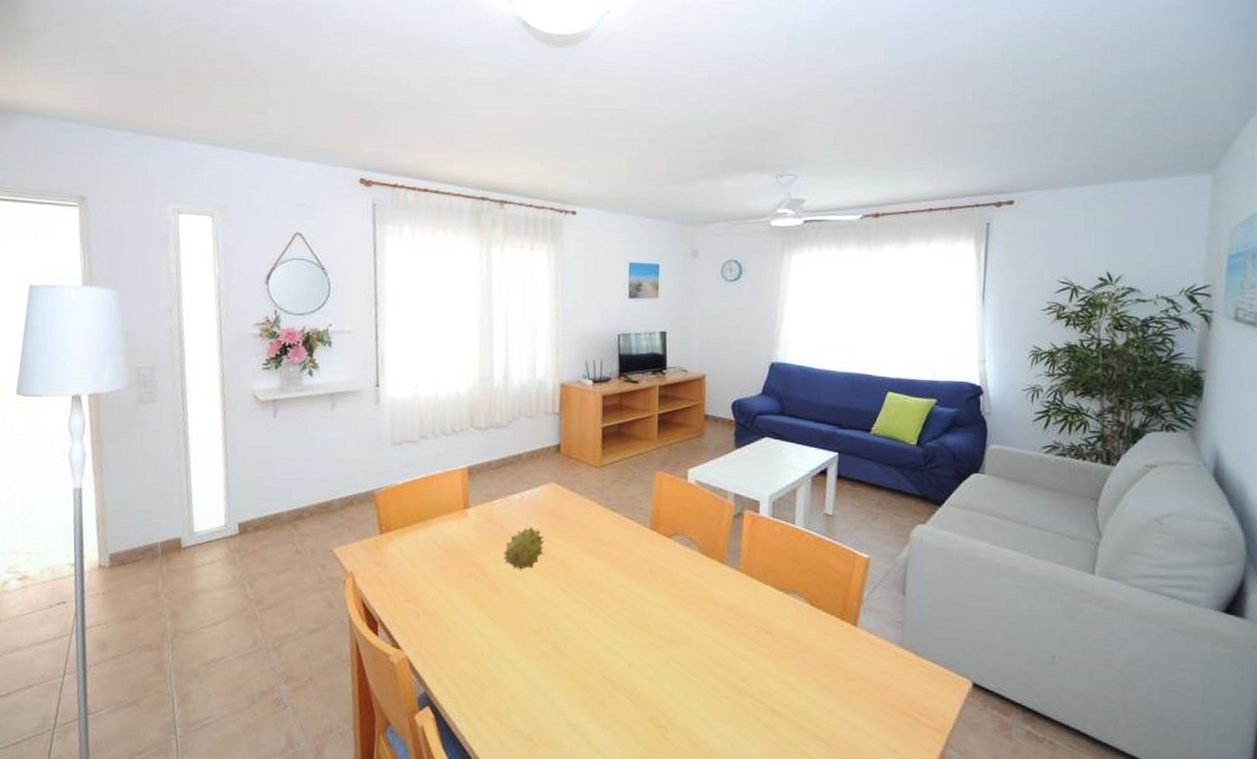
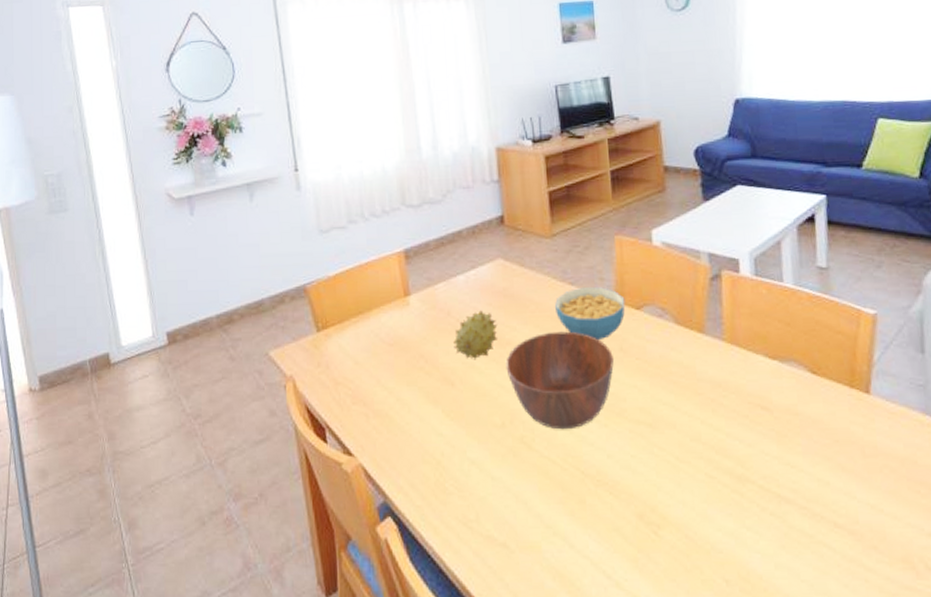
bowl: none [548,551,643,639] -> present [506,331,614,430]
cereal bowl: none [596,514,659,562] -> present [554,287,625,341]

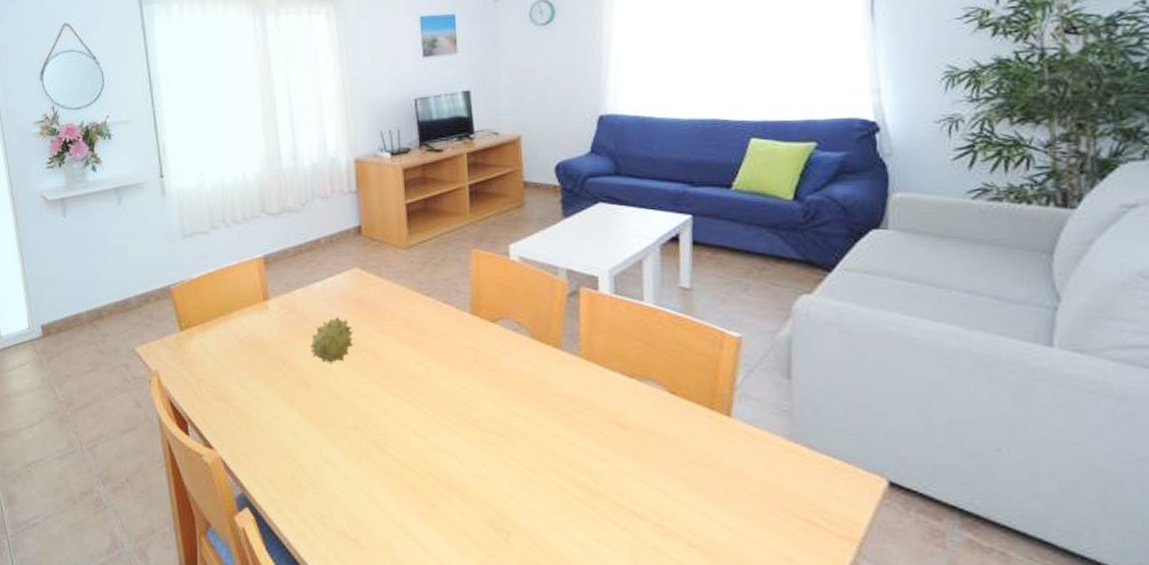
bowl: present [506,331,614,430] -> none [361,340,468,436]
cereal bowl: present [554,287,625,341] -> none [409,299,481,351]

